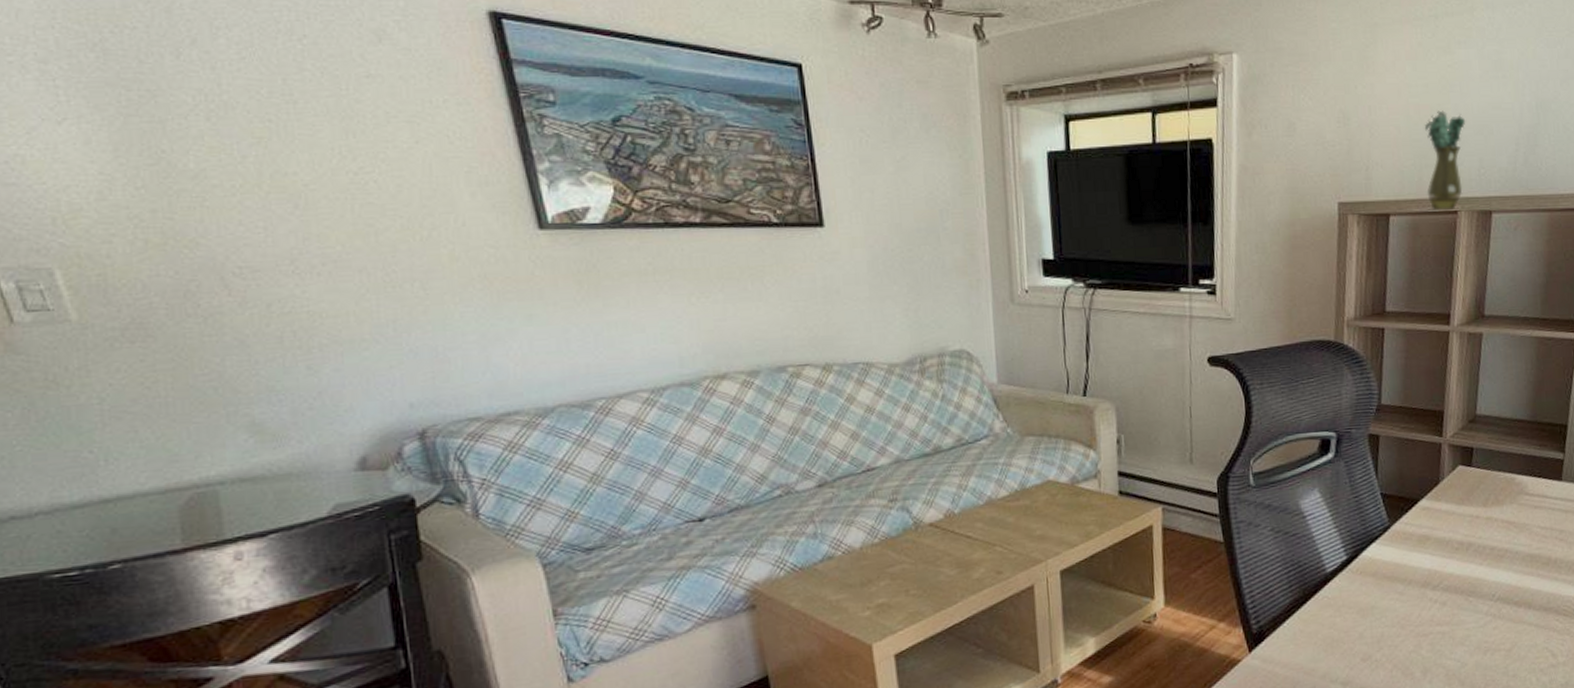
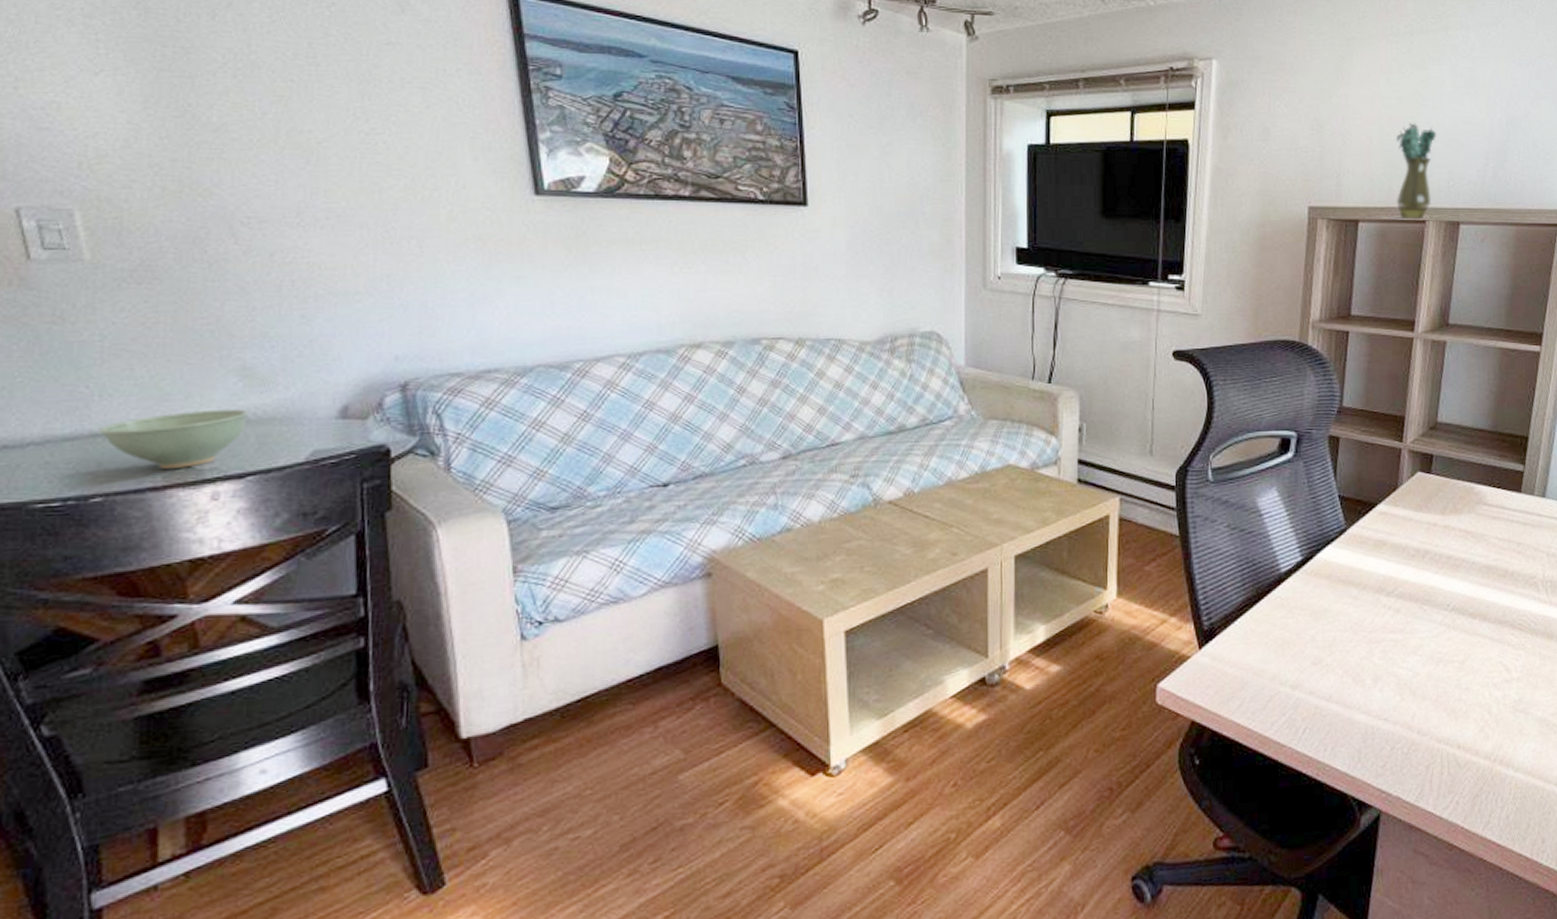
bowl: none [108,466,263,533] -> present [98,409,248,470]

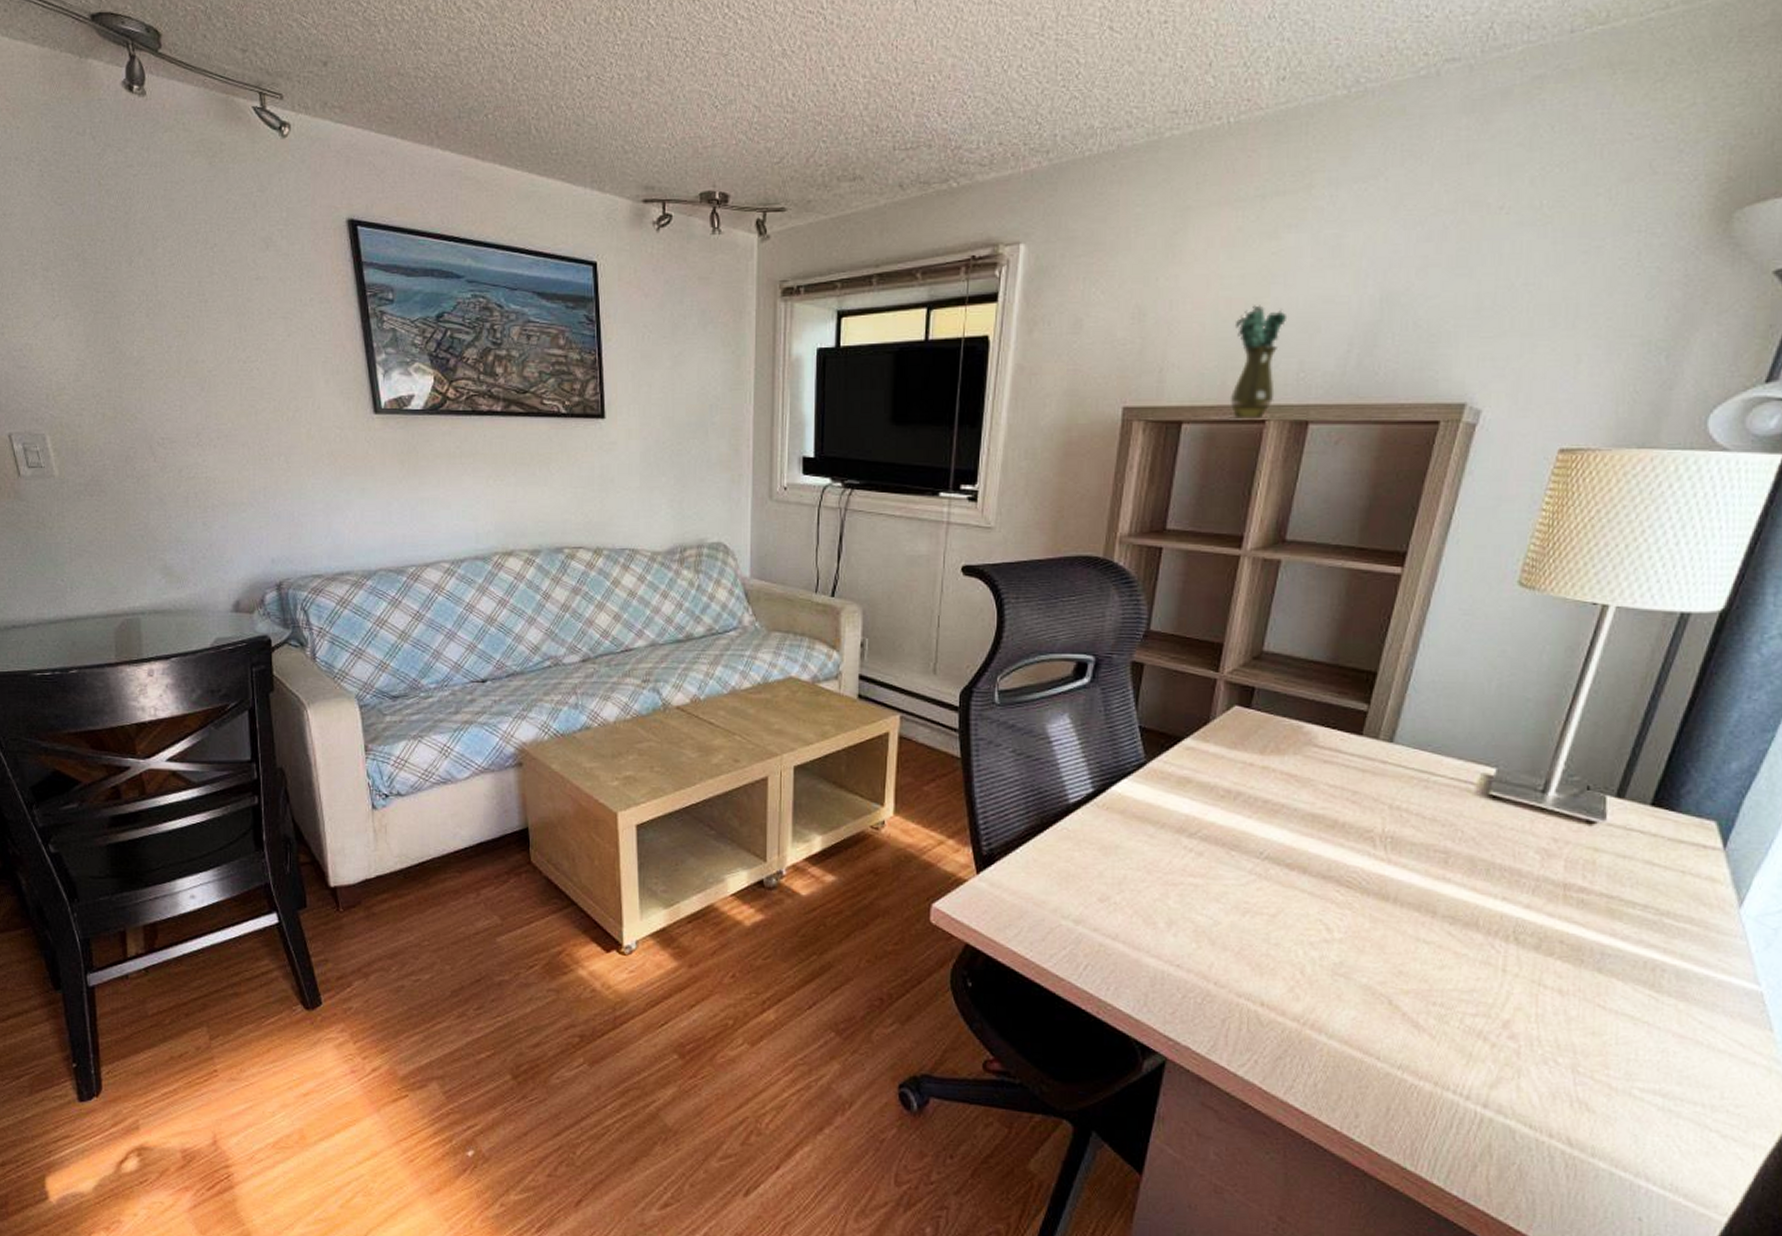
bowl: present [98,409,248,470] -> none [71,601,170,650]

